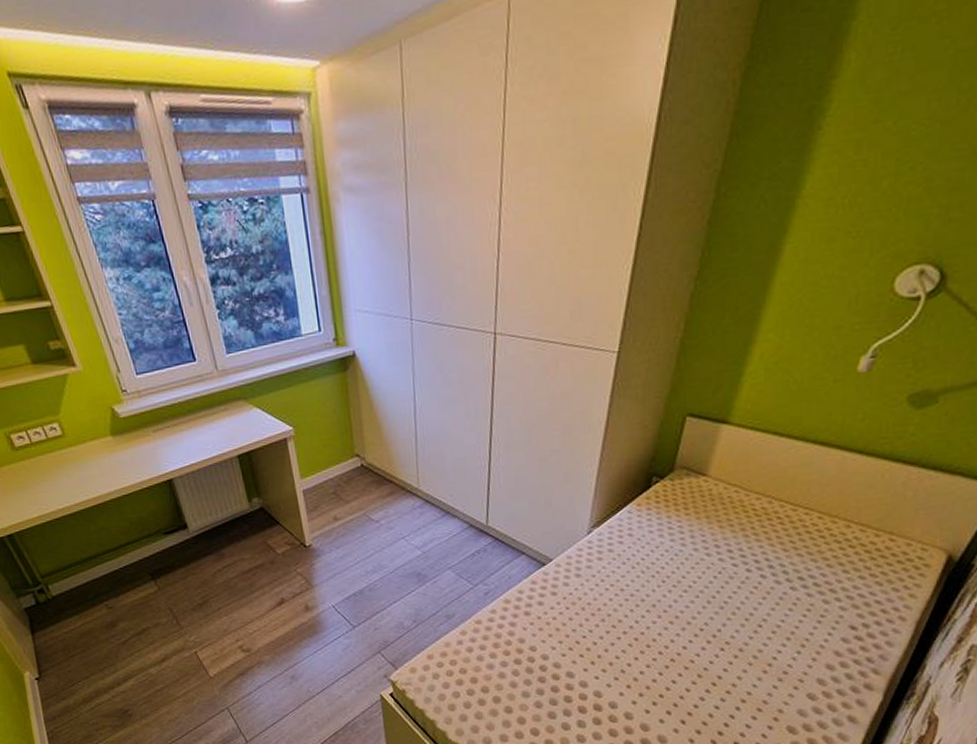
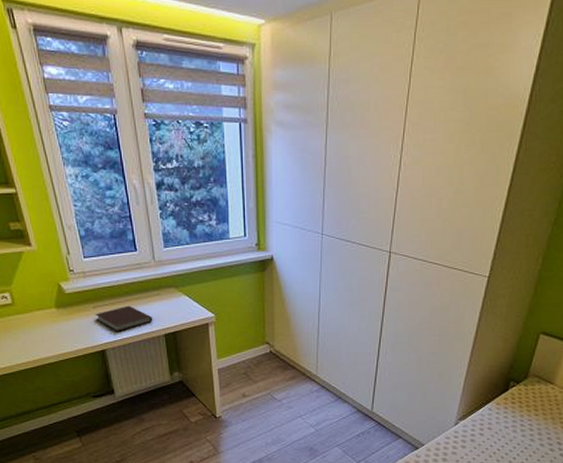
notebook: none [156,425,222,457] -> present [95,305,152,332]

